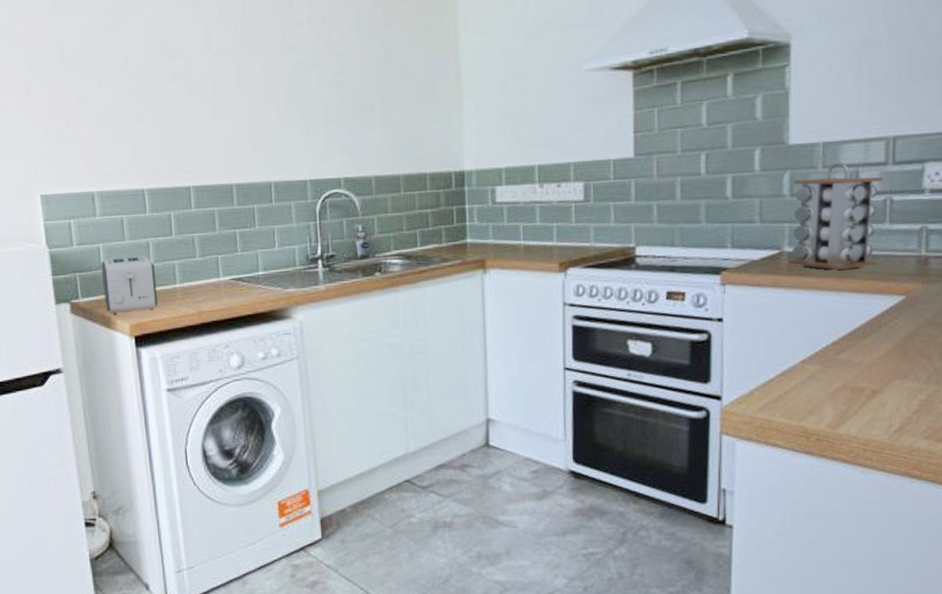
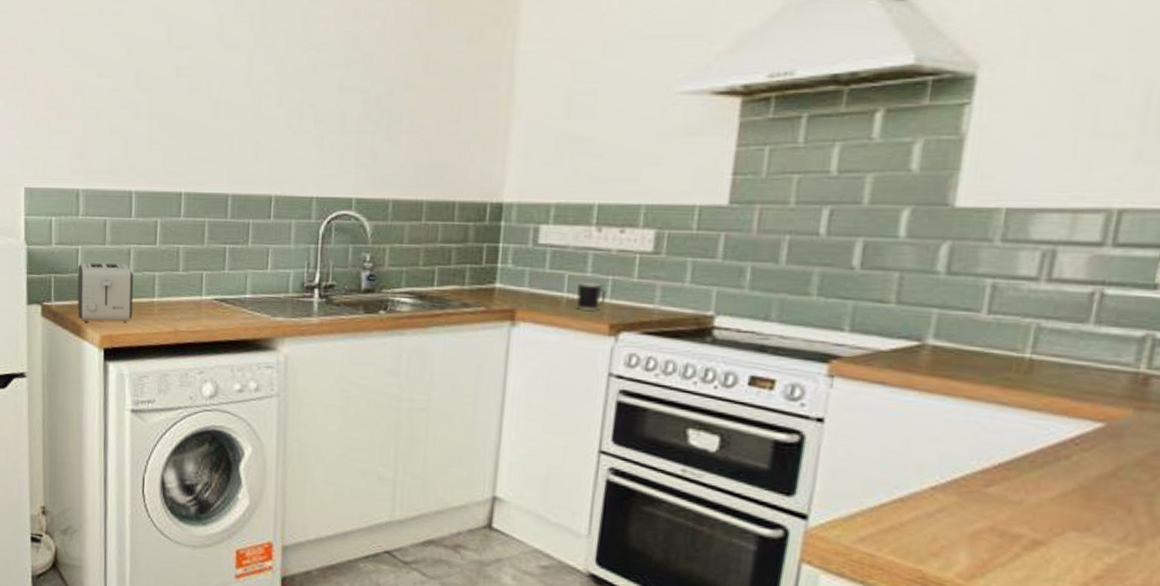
mug: none [530,230,554,254] -> present [576,283,607,311]
spice rack: present [788,163,883,270] -> none [930,237,1095,379]

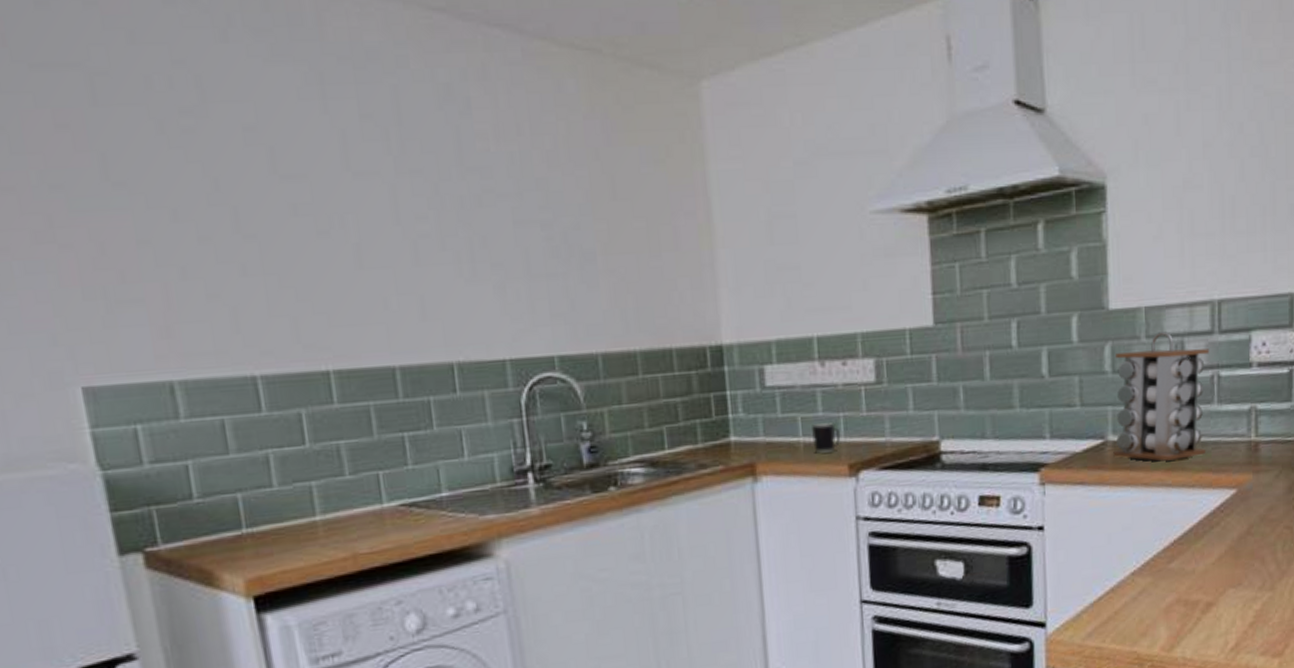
toaster: present [77,262,134,322] -> none [192,476,289,566]
spice rack: none [930,237,1095,379] -> present [1113,331,1210,462]

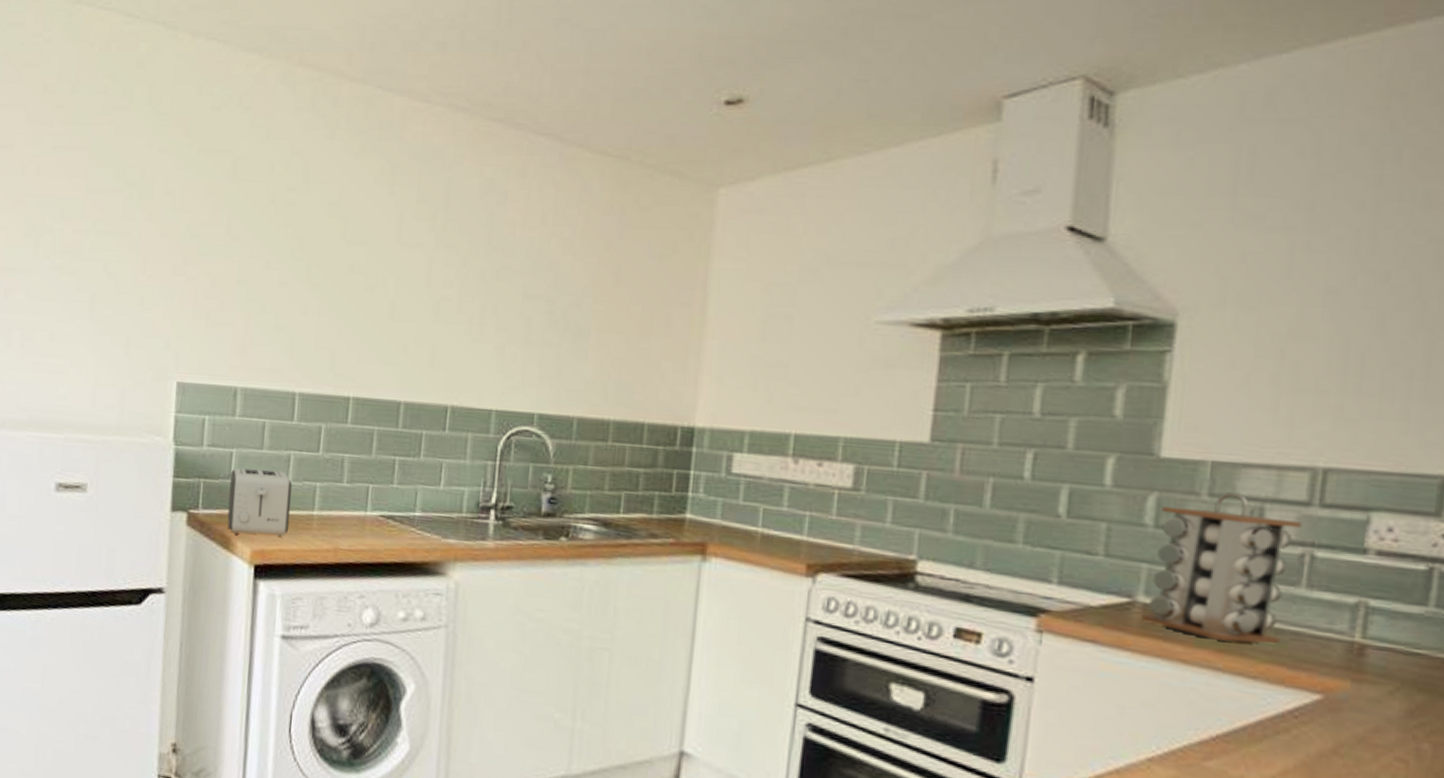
toaster: none [192,476,289,566] -> present [227,468,292,537]
mug: present [811,422,841,454] -> none [771,517,804,549]

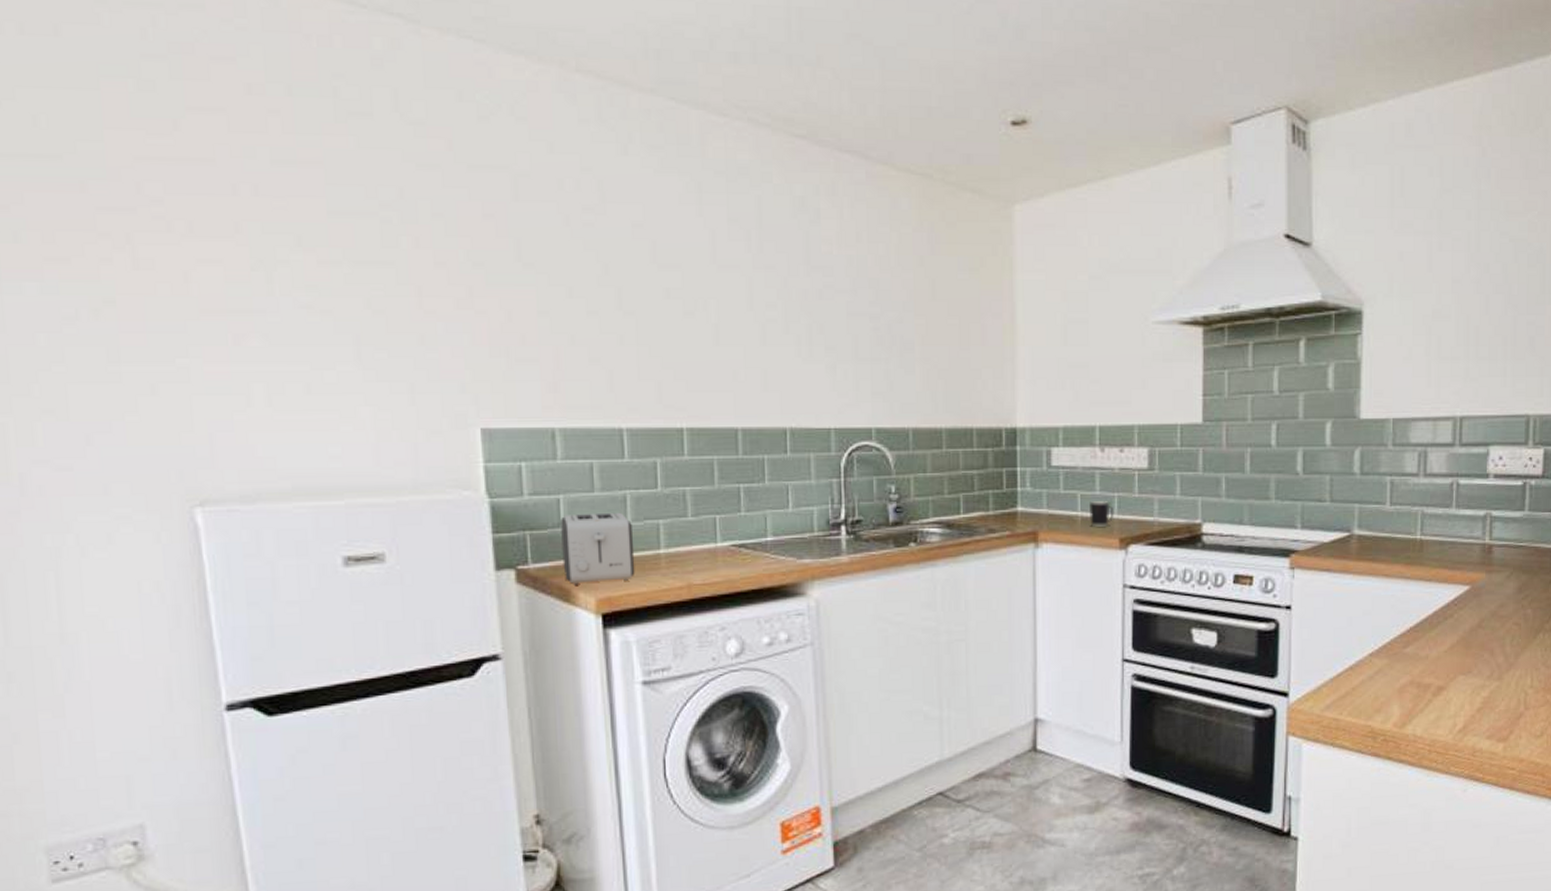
mug: none [771,517,804,549] -> present [1088,501,1114,527]
spice rack: present [1142,492,1303,644] -> none [1358,441,1450,556]

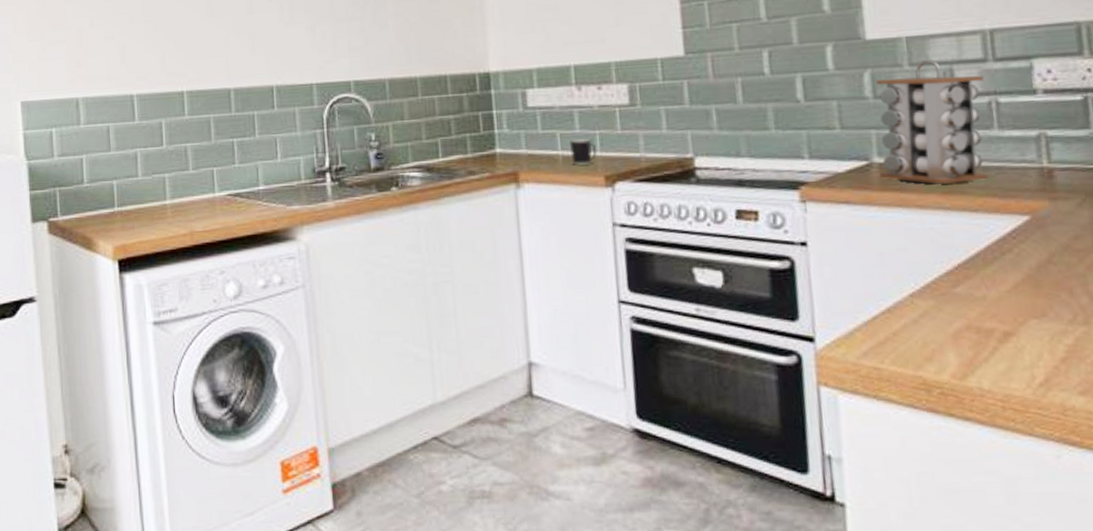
toaster: present [561,512,635,585] -> none [84,168,146,234]
spice rack: none [1358,441,1450,556] -> present [876,60,988,185]

